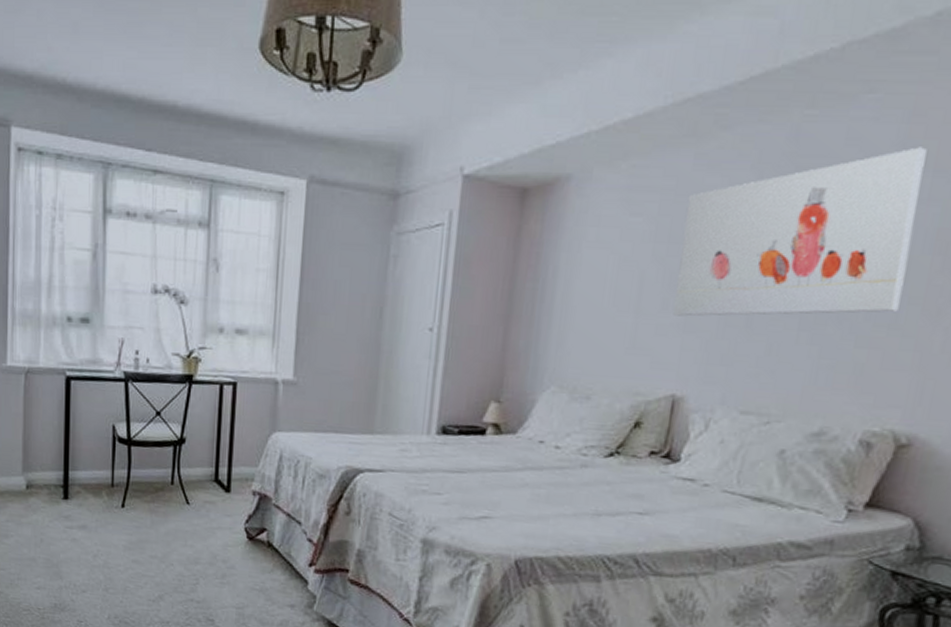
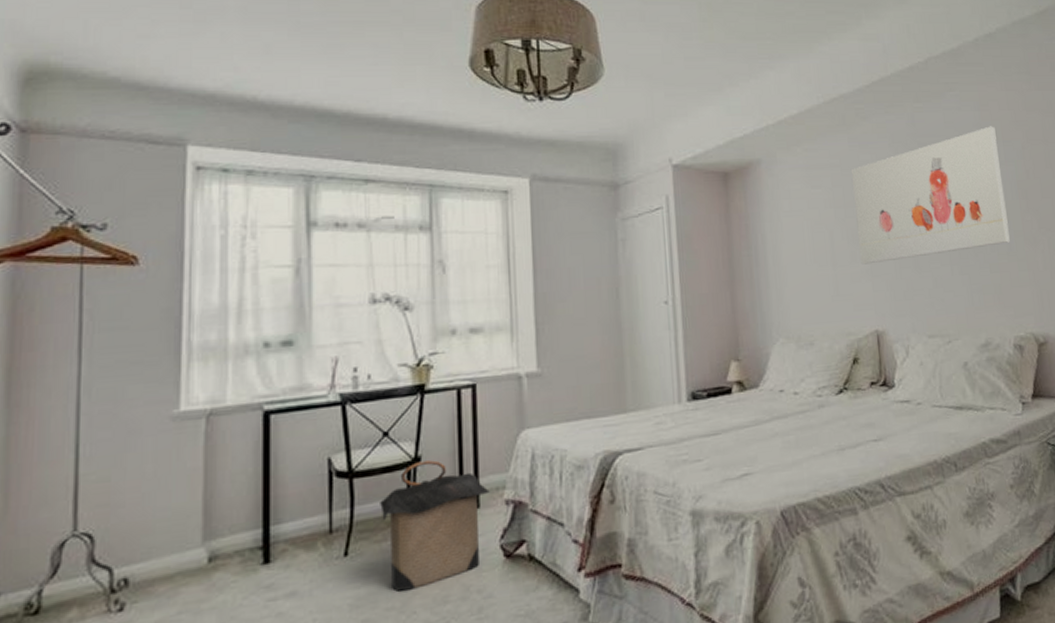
laundry hamper: none [150,442,240,547] -> present [380,460,490,592]

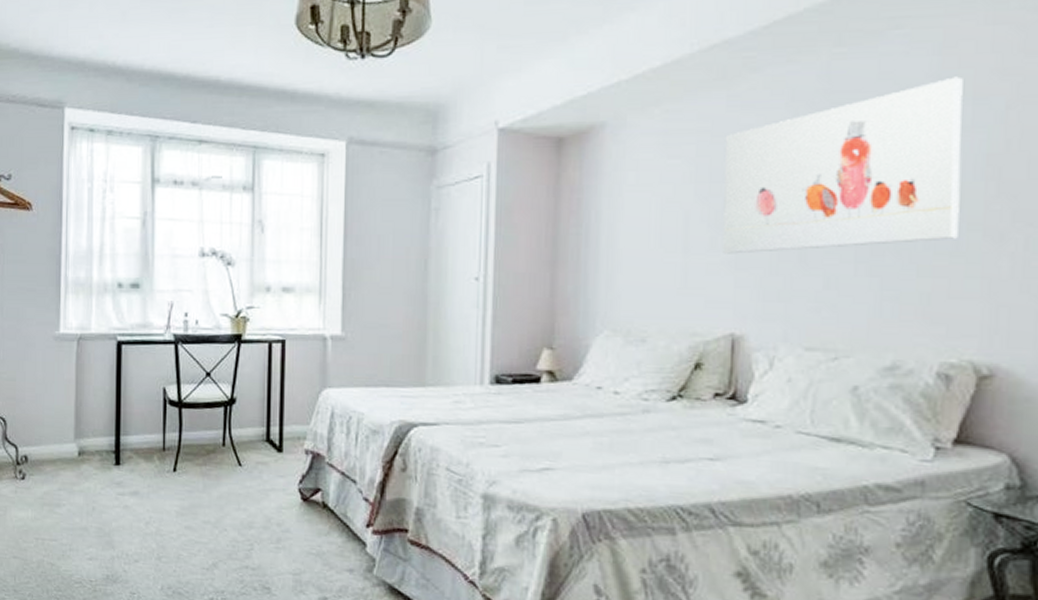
laundry hamper: present [380,460,490,592] -> none [202,403,292,511]

